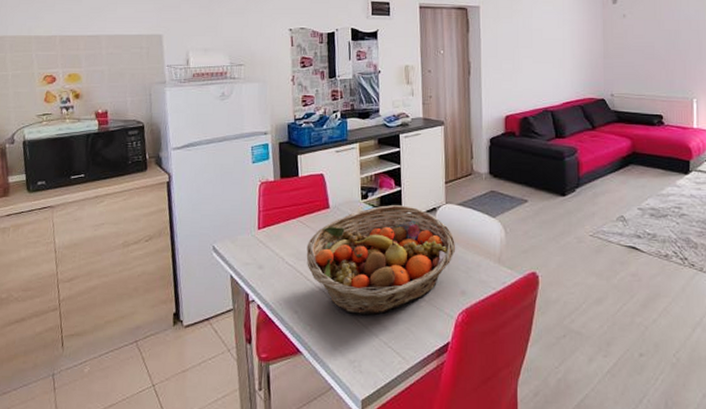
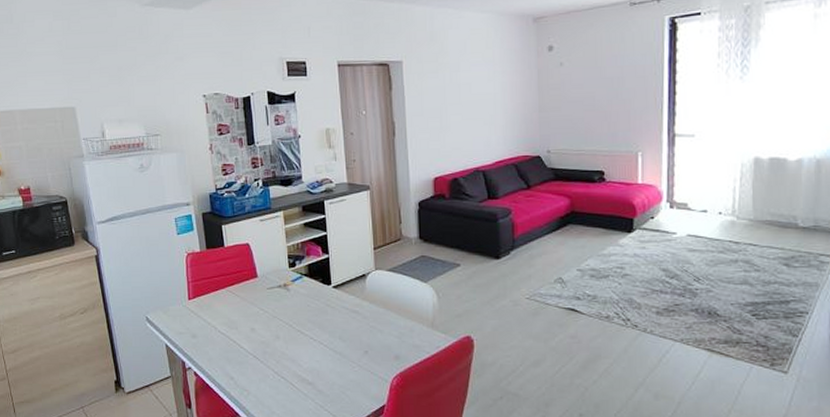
fruit basket: present [306,205,456,315] -> none [238,273,388,380]

